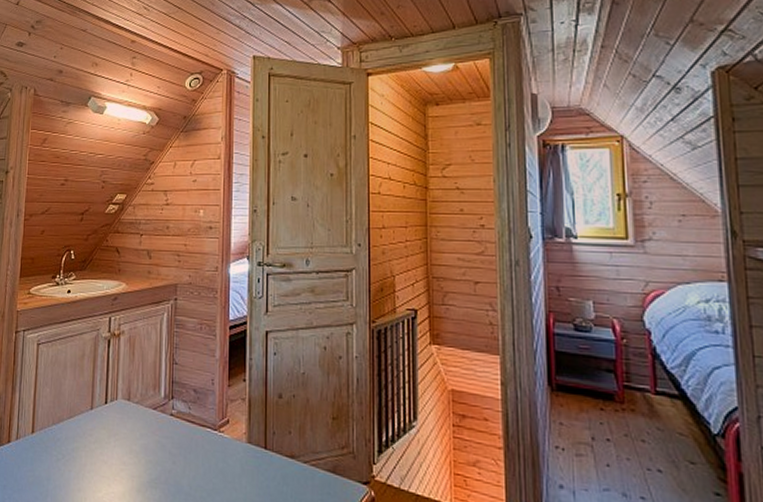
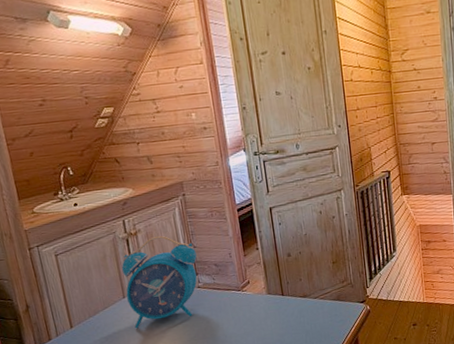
alarm clock: none [94,342,176,452] -> present [121,235,197,329]

